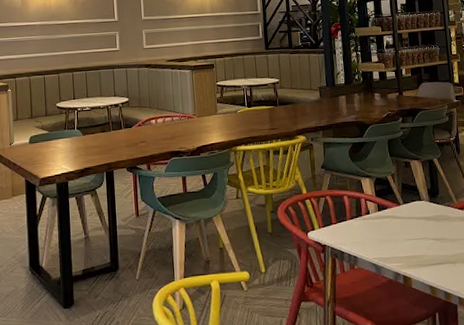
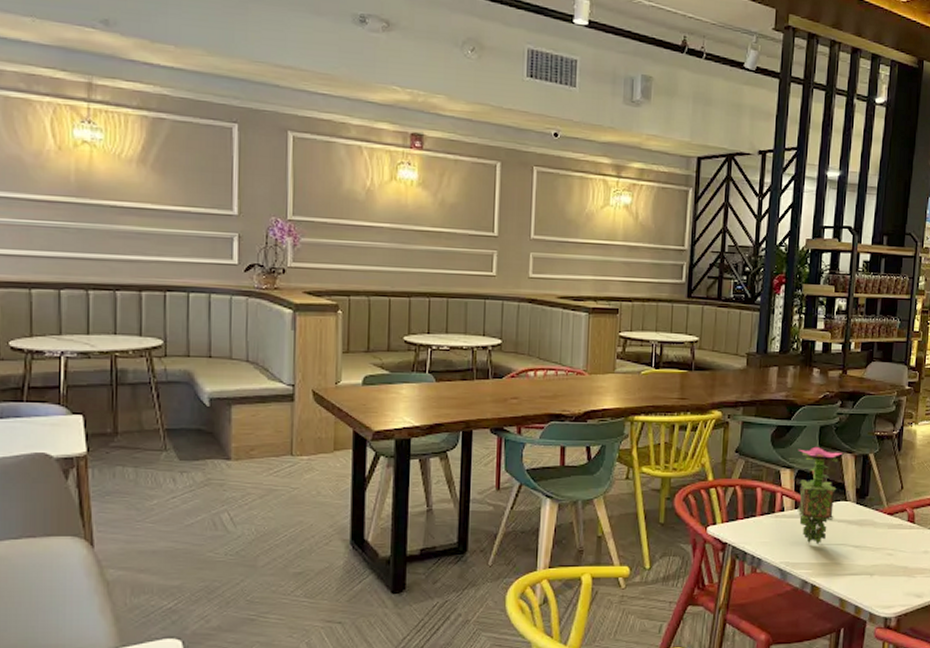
flower: none [372,157,415,240] -> present [797,446,848,544]

